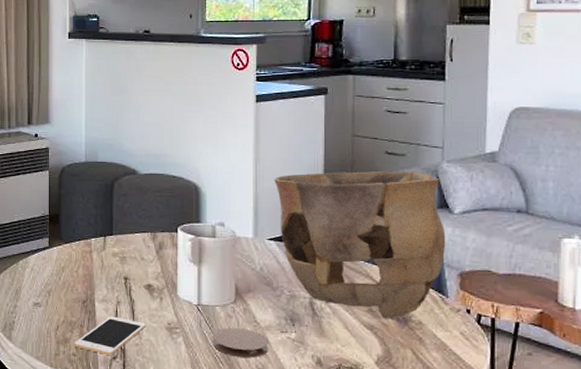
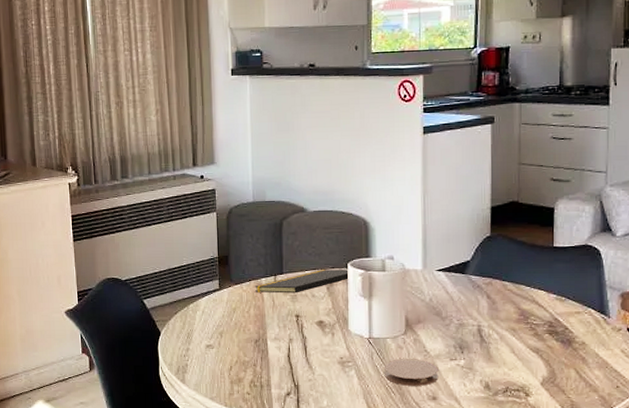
cell phone: present [74,316,146,355] -> none [248,354,319,392]
notepad: none [83,233,177,255] -> present [254,270,348,294]
bowl: present [274,170,446,319] -> none [442,197,609,341]

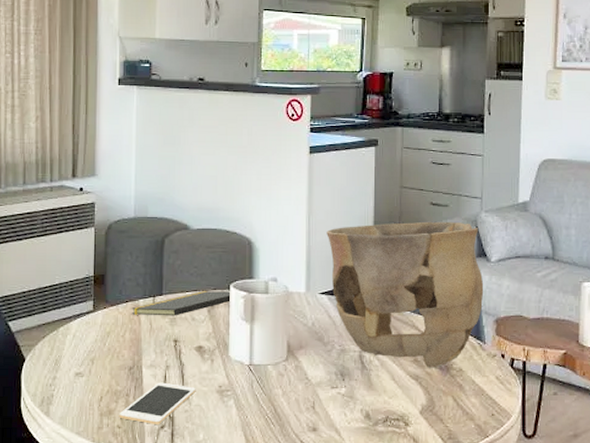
cell phone: none [248,354,319,392] -> present [119,382,196,424]
coaster: present [384,358,439,386] -> none [263,386,319,416]
bowl: none [442,197,609,341] -> present [327,221,484,368]

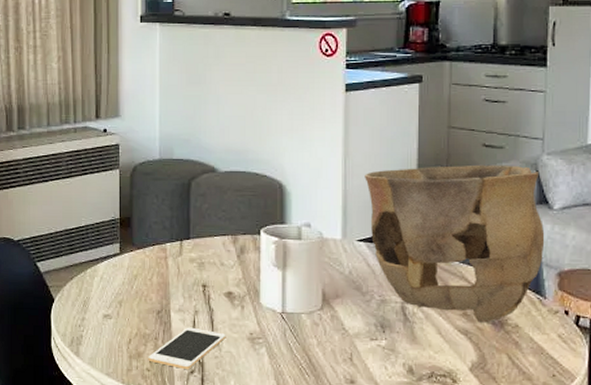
notepad: present [131,291,230,316] -> none [158,236,260,261]

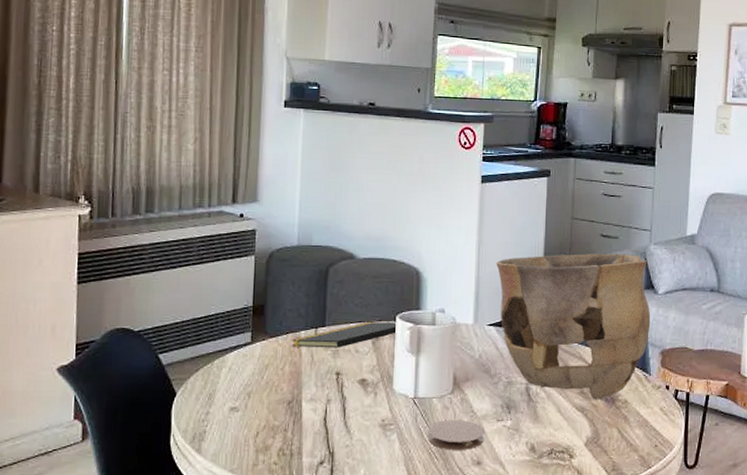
cell phone: present [148,327,226,369] -> none [276,416,358,460]
notepad: none [158,236,260,261] -> present [291,322,396,348]
coaster: none [297,336,358,368] -> present [427,419,485,450]

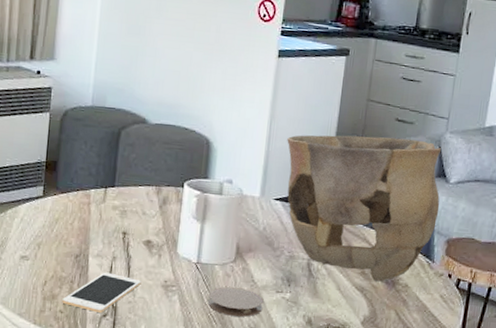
cell phone: none [276,416,358,460] -> present [62,272,141,313]
notepad: present [291,322,396,348] -> none [81,186,183,209]

